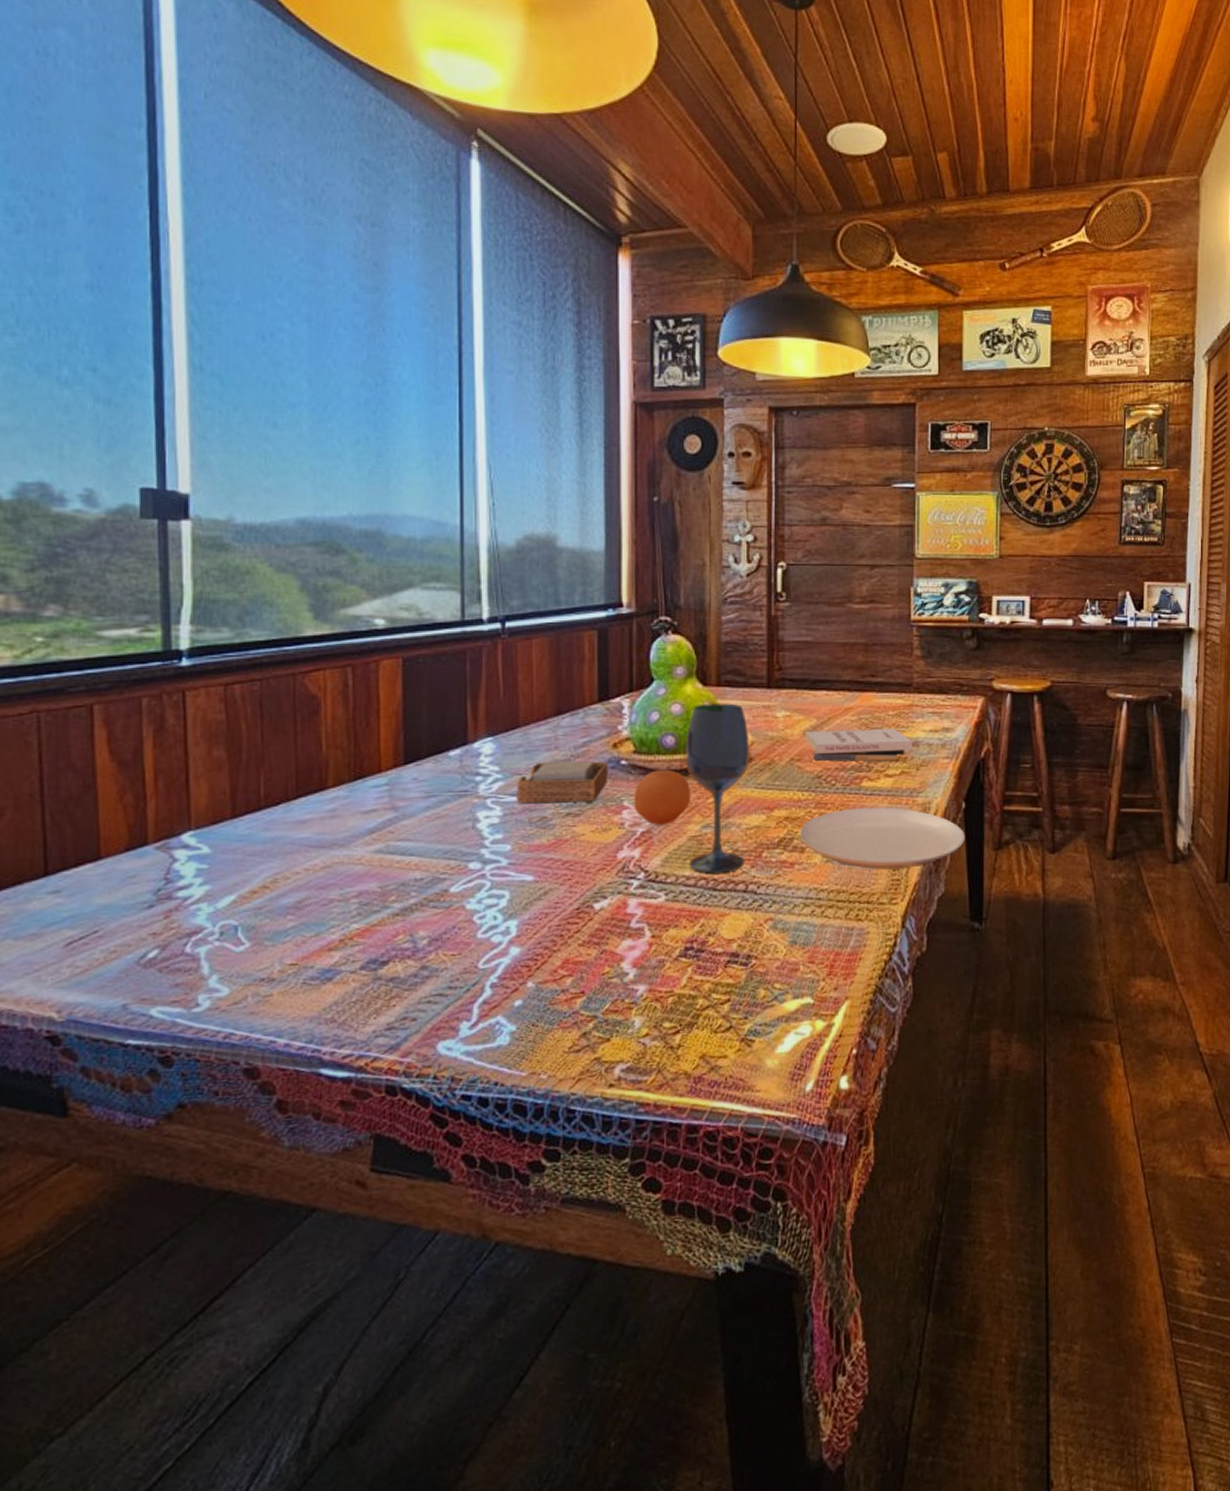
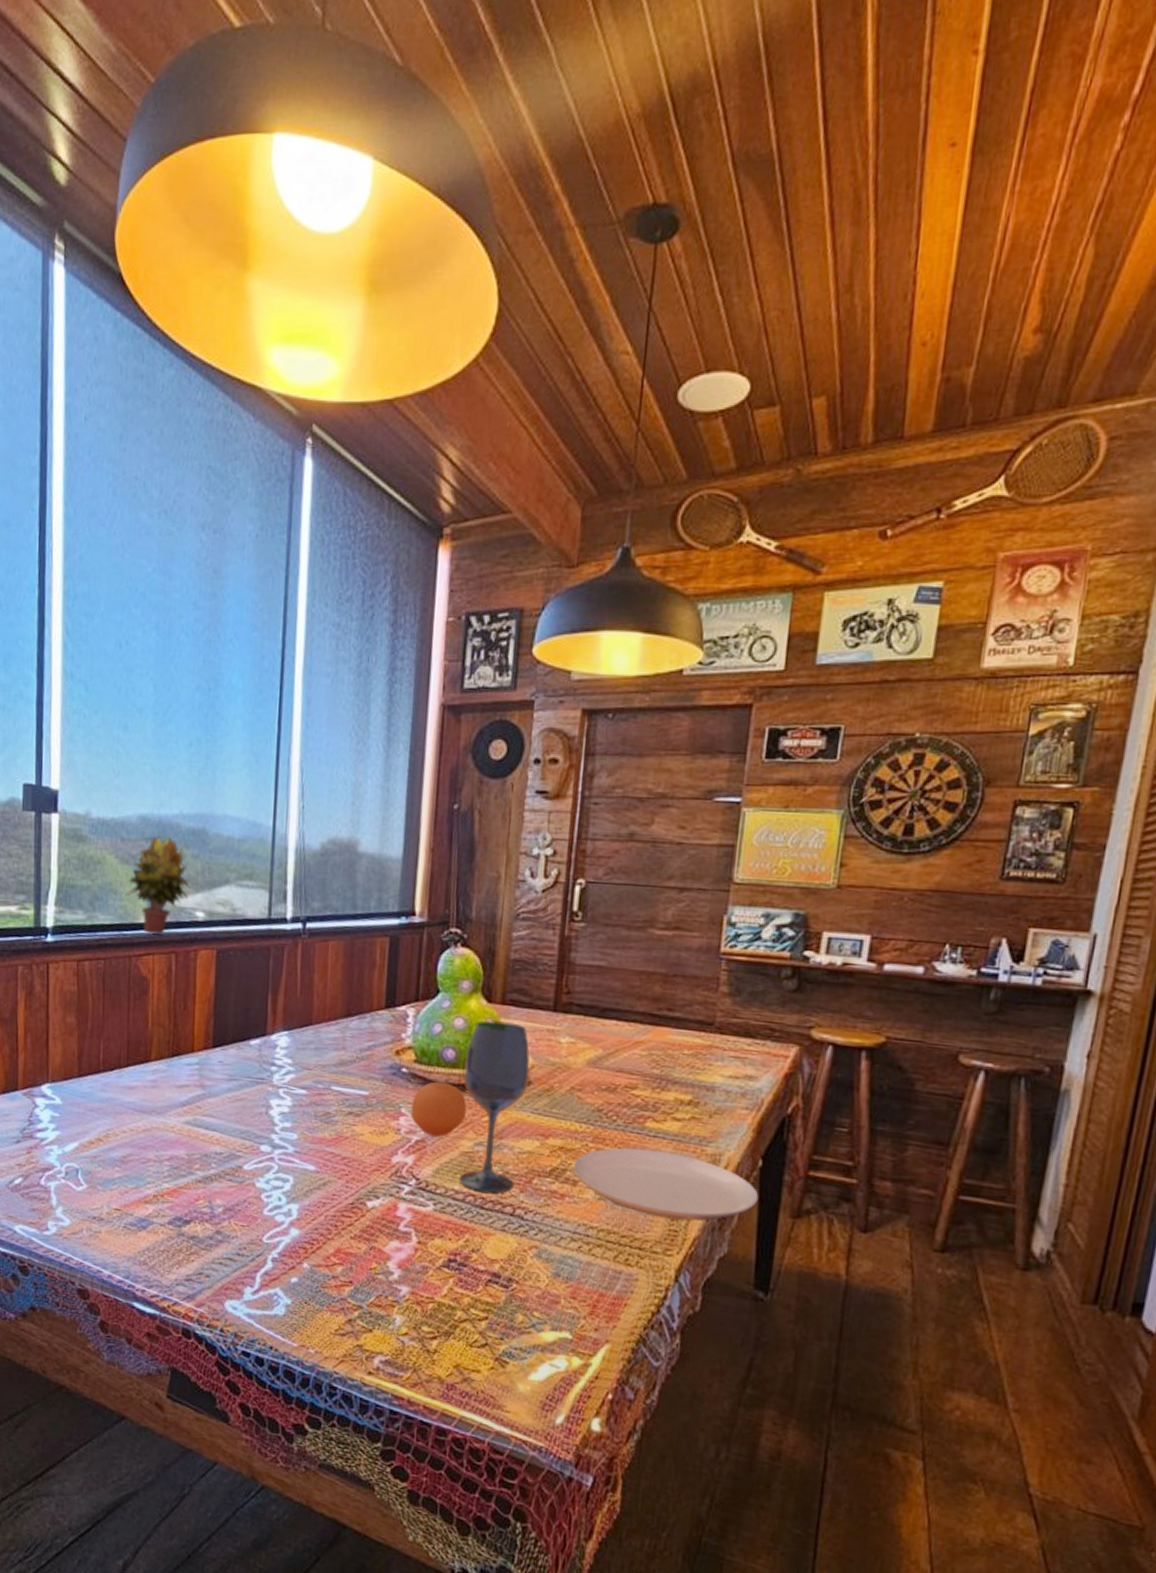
potted plant: none [284,541,366,648] -> present [125,837,191,936]
napkin holder: present [516,760,608,804] -> none [305,1060,390,1105]
books: present [804,729,913,762] -> none [587,1060,708,1105]

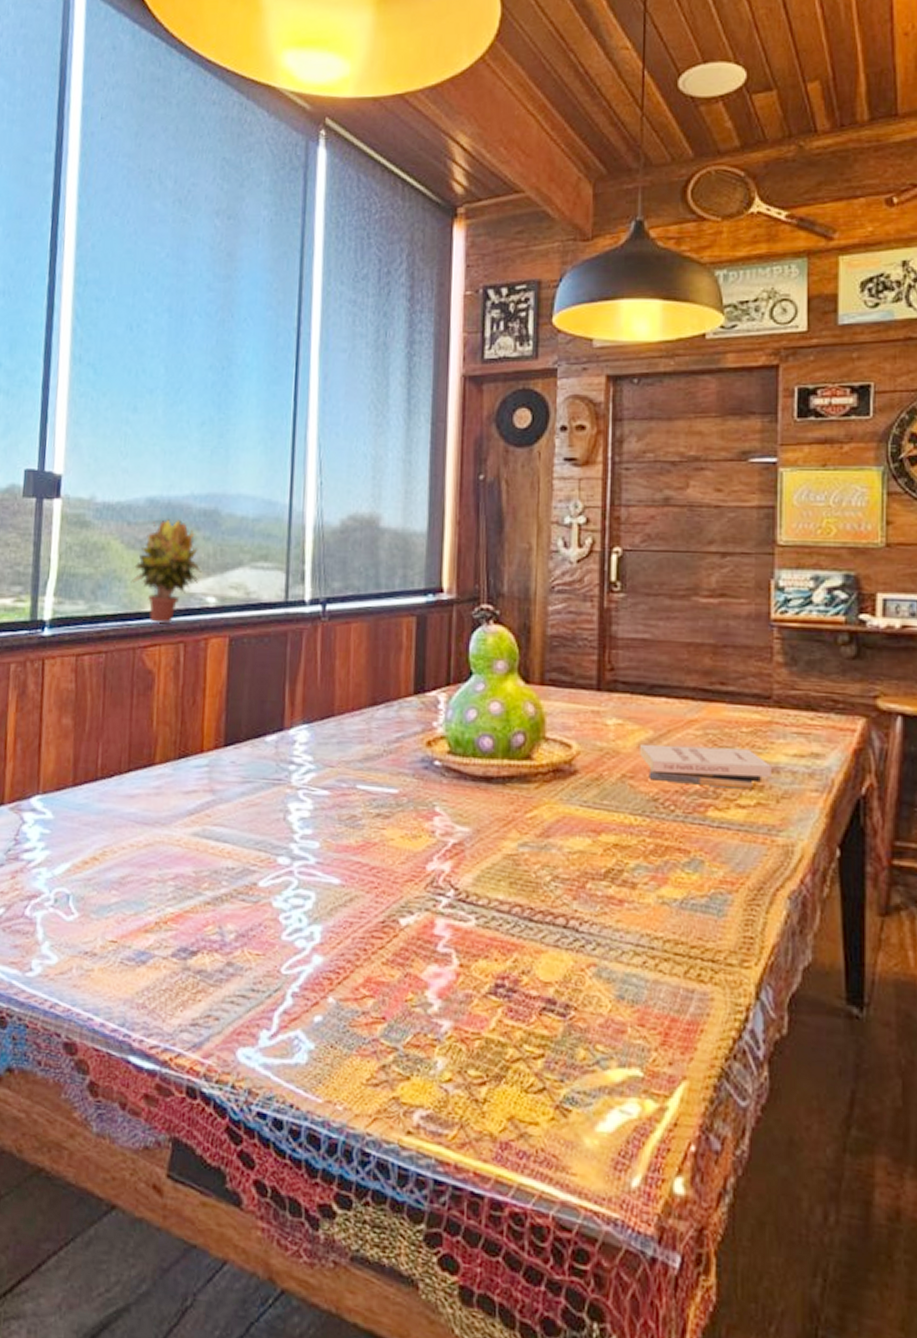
fruit: present [410,1081,467,1137] -> none [445,774,509,838]
wineglass: present [458,1020,531,1193] -> none [503,703,576,902]
plate: present [573,1147,759,1221] -> none [631,841,841,925]
books: none [587,1060,708,1105] -> present [638,743,772,790]

